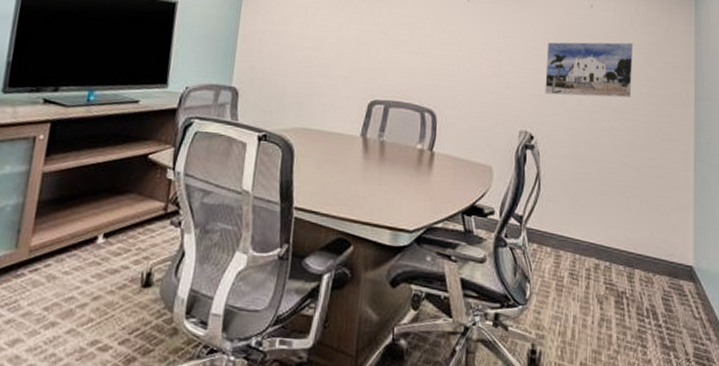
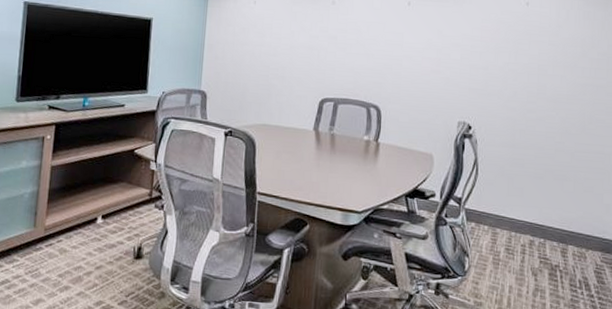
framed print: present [545,42,633,98] -> none [482,36,568,89]

